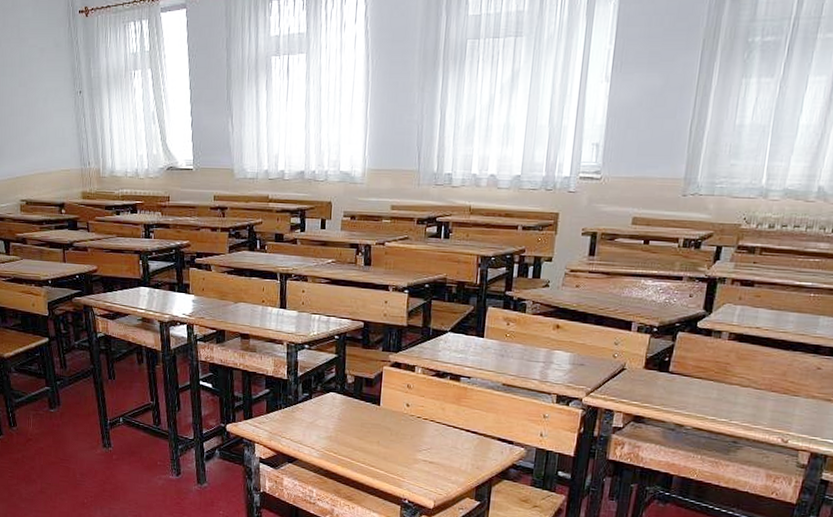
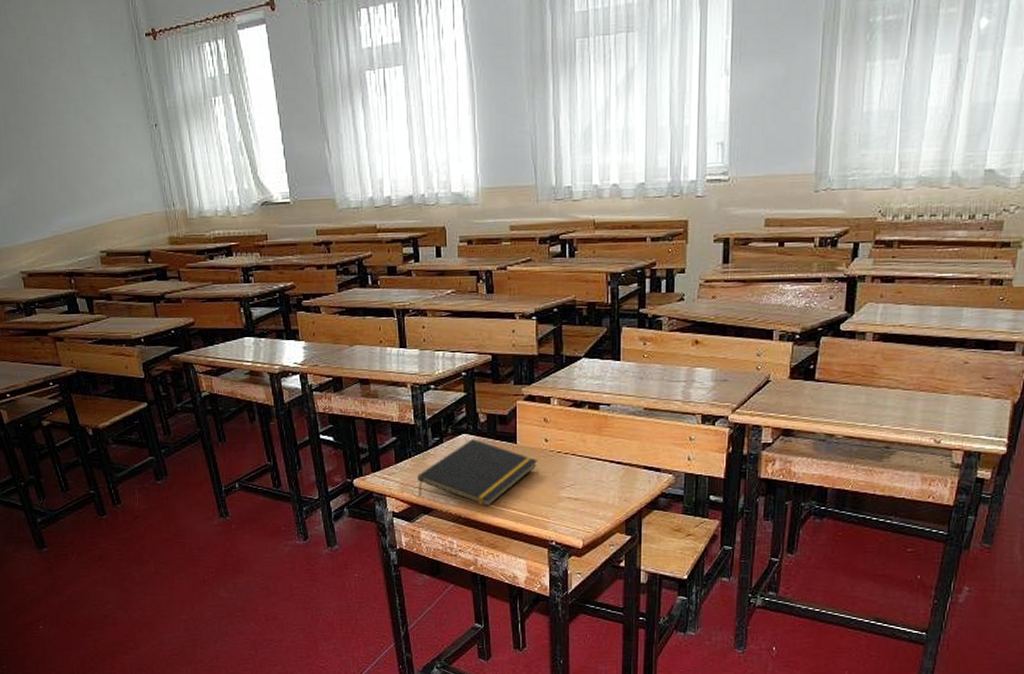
notepad: none [284,398,398,462] -> present [417,439,537,507]

